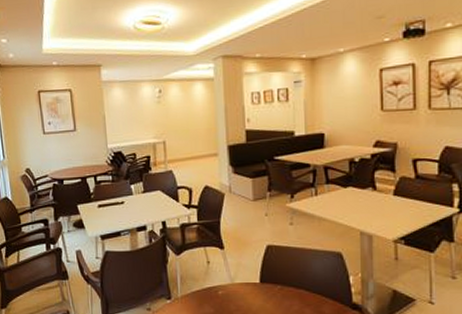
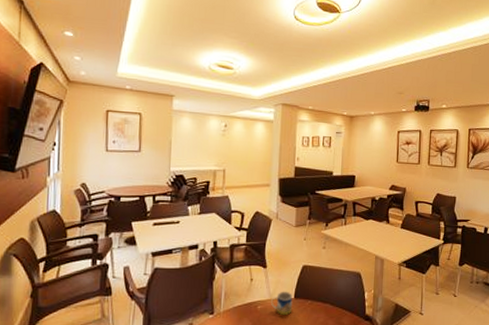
mug: none [232,274,259,301] -> present [270,291,293,315]

